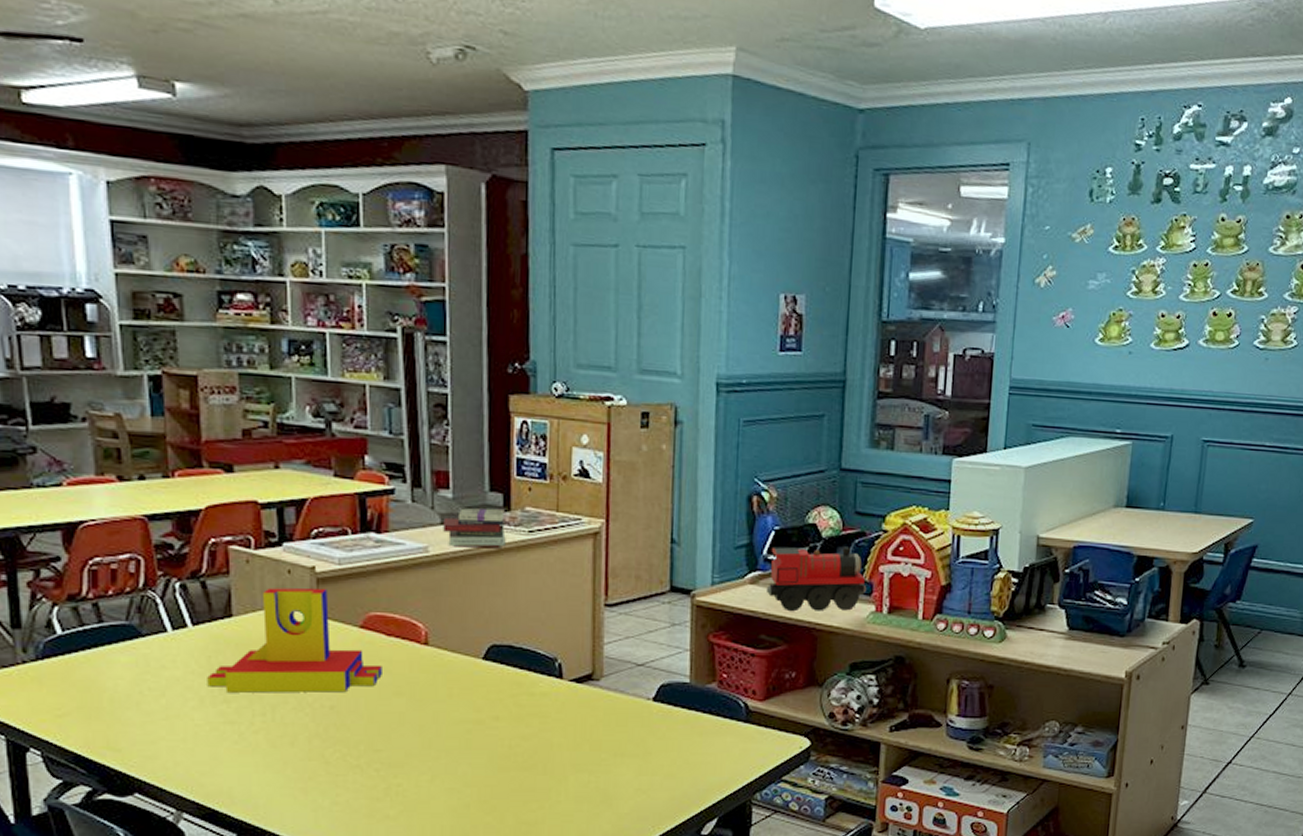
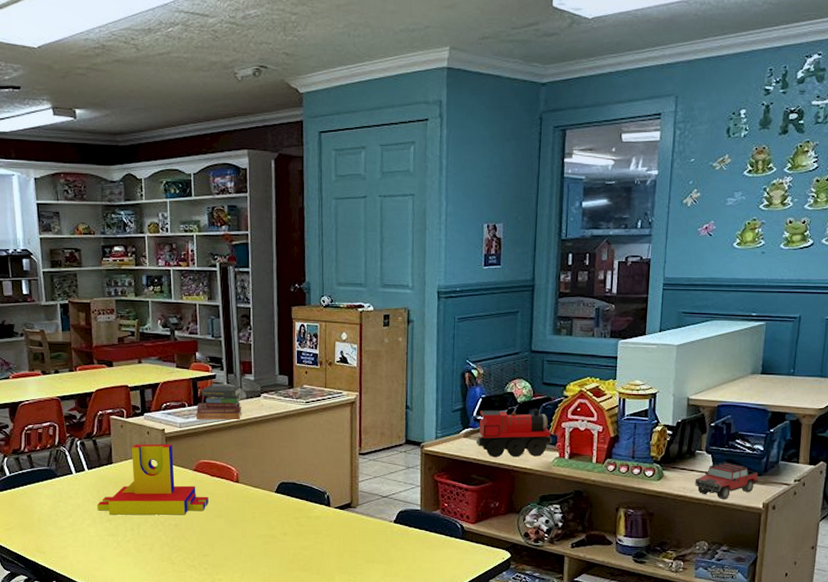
books: none [363,504,435,555] -> present [196,385,242,421]
books: present [443,508,506,549] -> none [248,387,290,415]
toy car: none [1044,619,1121,668] -> present [694,462,759,500]

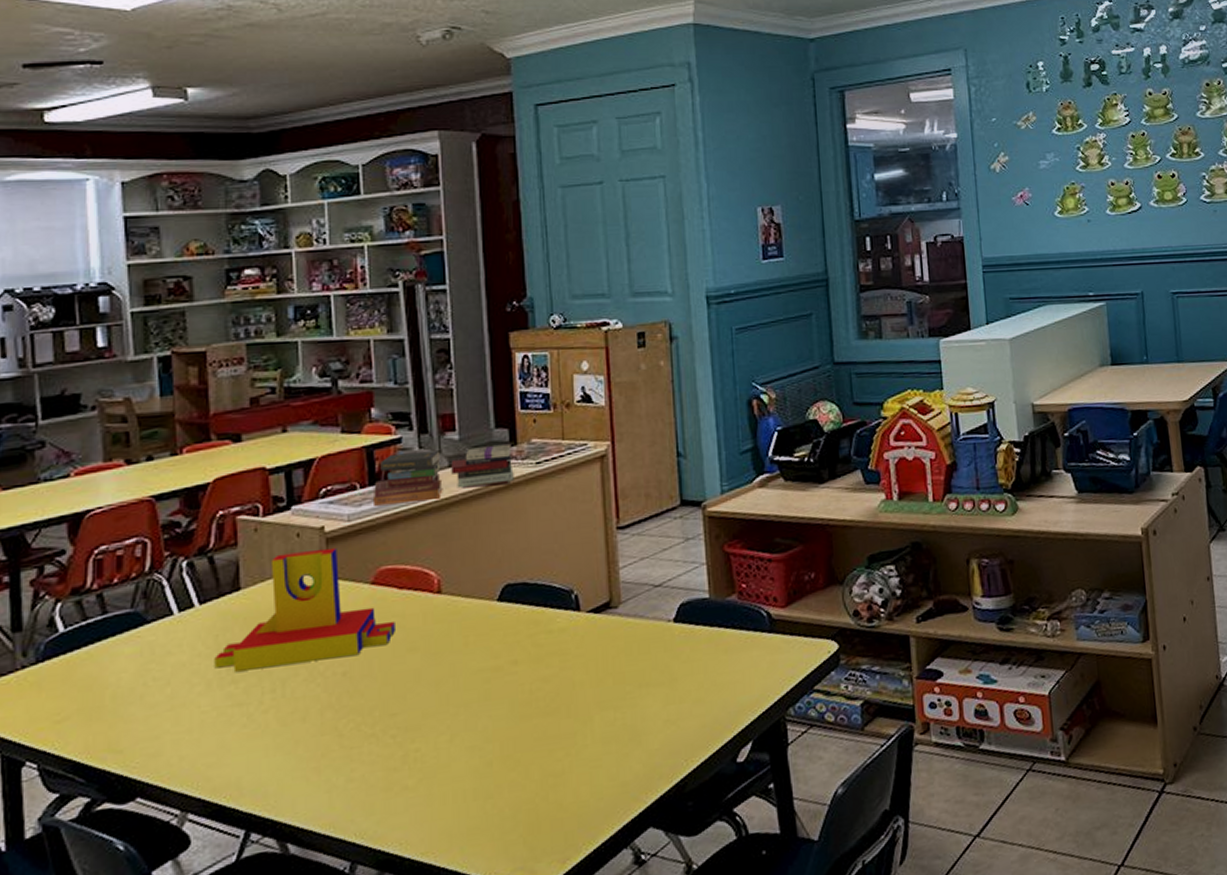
books: none [248,387,290,415] -> present [451,445,514,489]
toy train: present [475,409,553,458] -> none [775,438,875,511]
toy car: present [694,462,759,500] -> none [1056,480,1132,531]

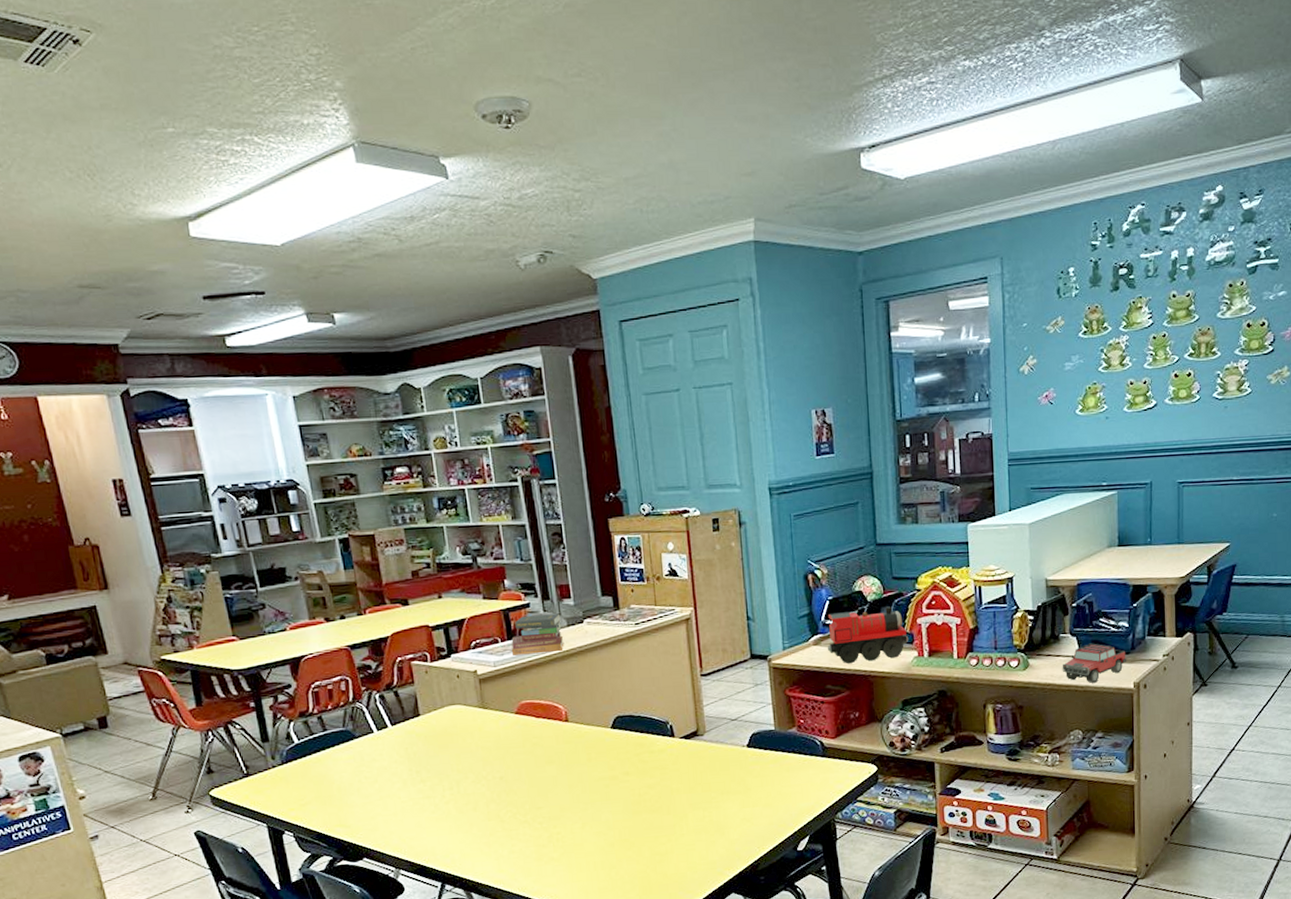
toy block set: present [214,547,395,672] -> none [406,686,536,774]
books: present [451,445,514,489] -> none [569,609,619,643]
toy train: none [775,438,875,511] -> present [827,606,909,664]
toy car: none [1056,480,1132,531] -> present [1062,643,1127,684]

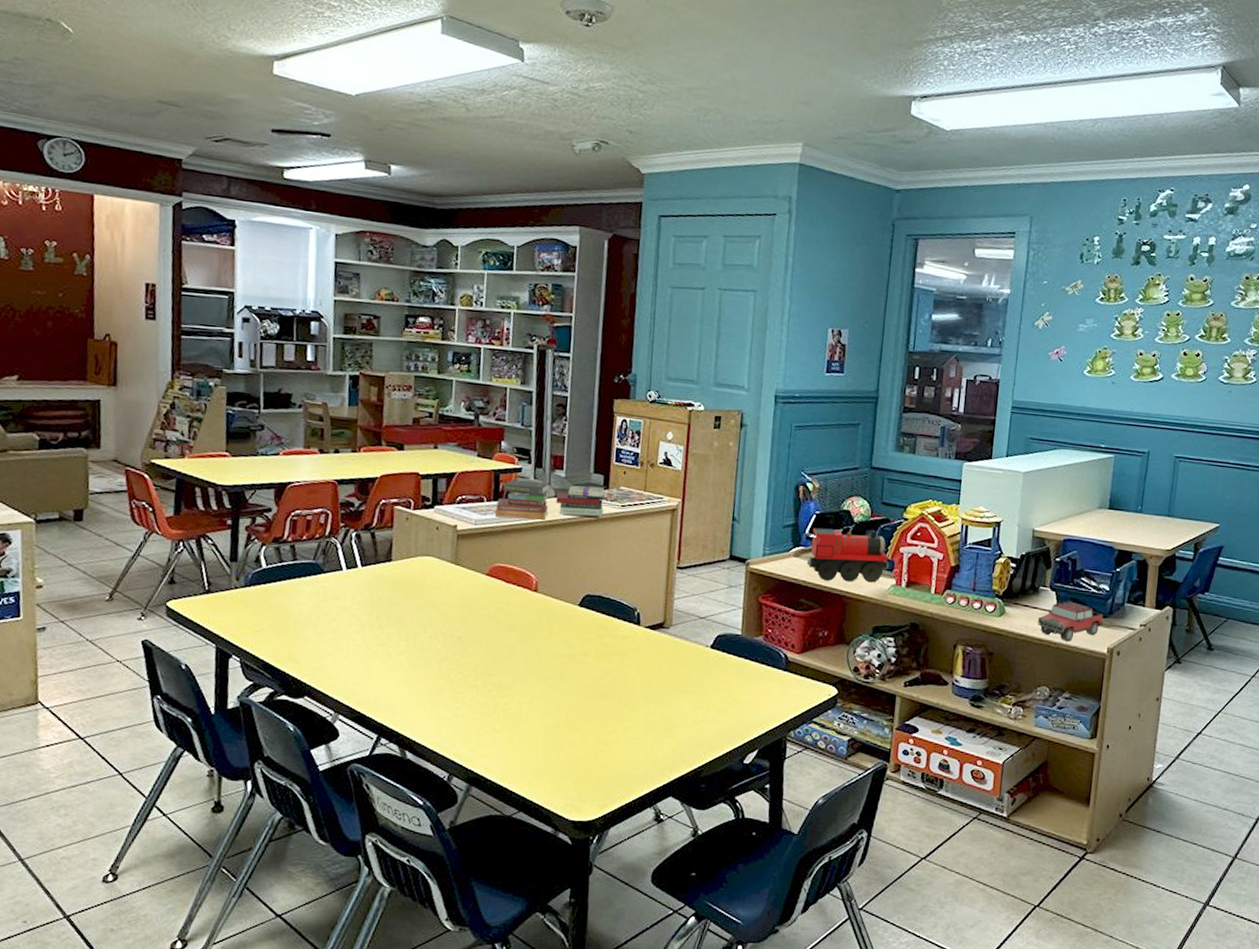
books: none [569,609,619,643] -> present [556,485,604,519]

